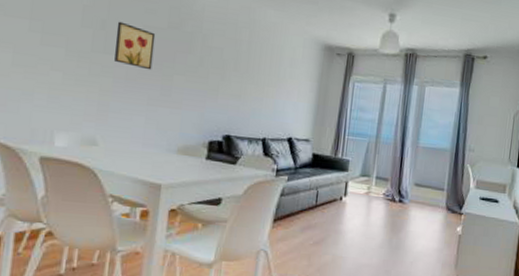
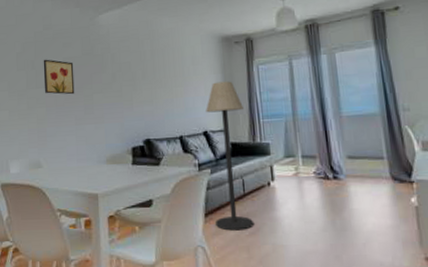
floor lamp: none [283,90,332,239] -> present [206,81,255,231]

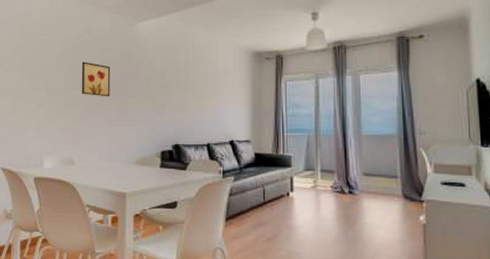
floor lamp: present [206,81,255,231] -> none [234,95,272,236]

